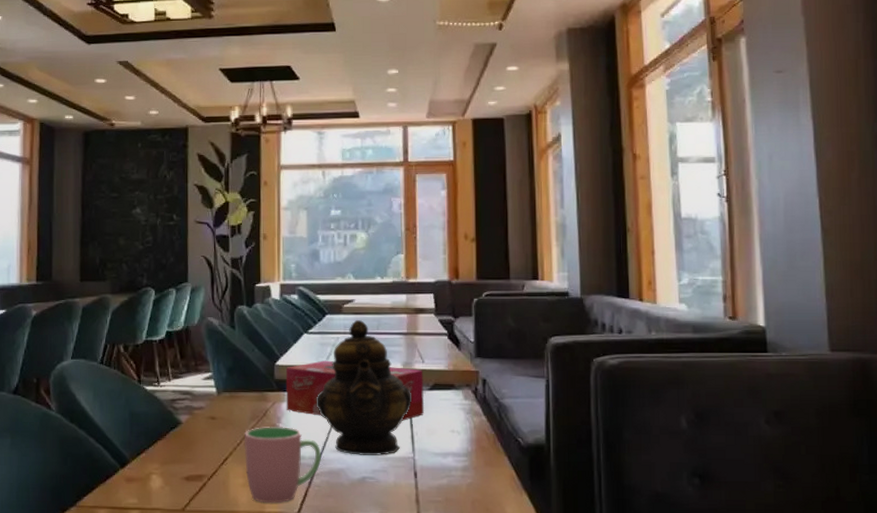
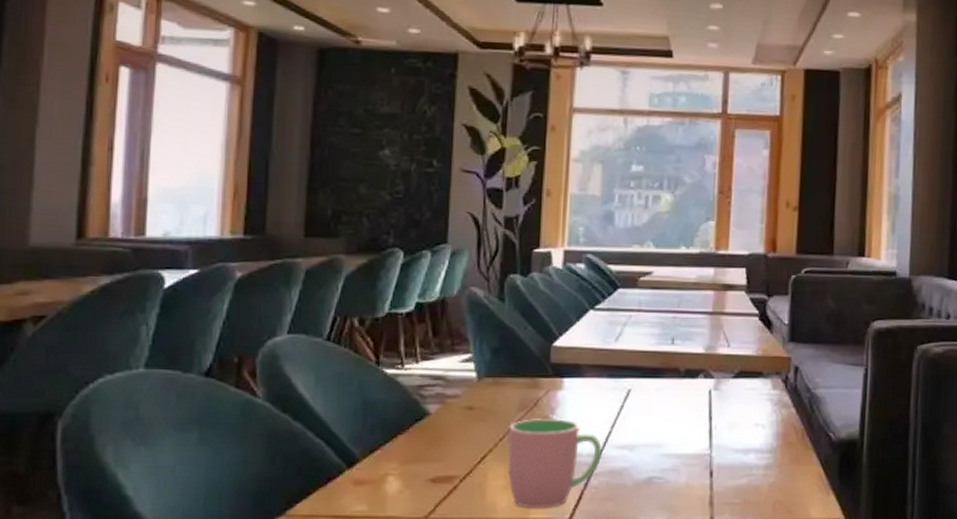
tissue box: present [285,360,424,421] -> none [562,342,728,413]
teapot: present [316,319,412,455] -> none [599,295,714,452]

